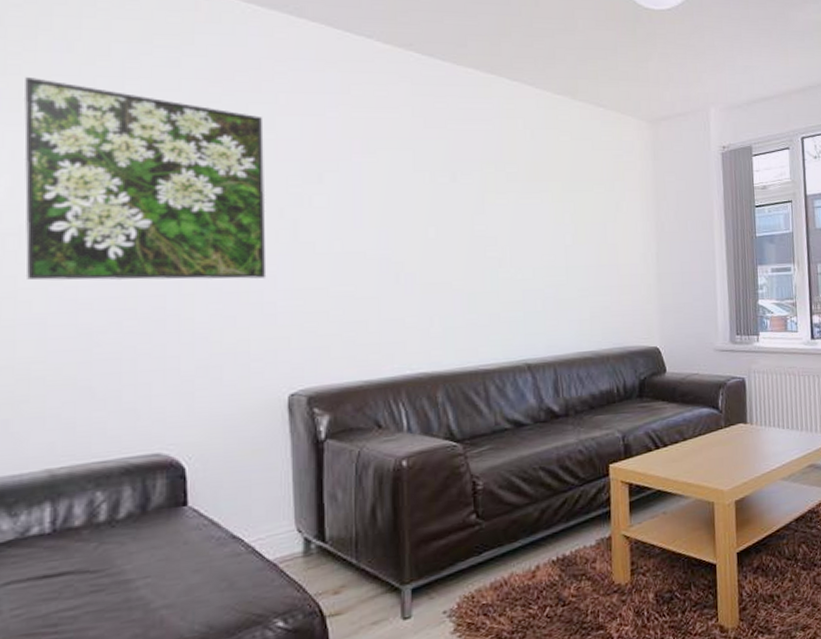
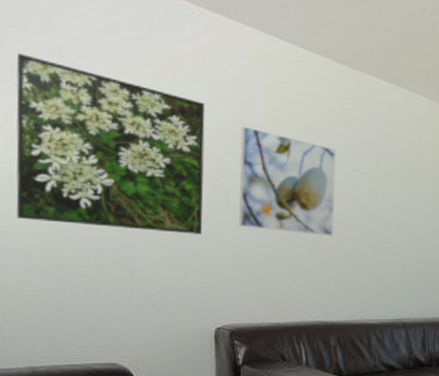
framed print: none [309,140,432,265] -> present [239,126,336,236]

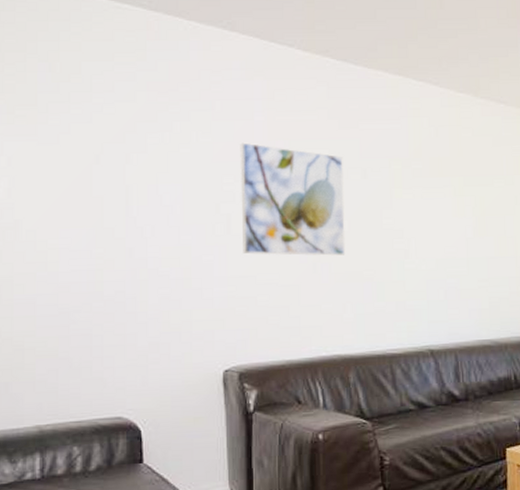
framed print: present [16,54,205,235] -> none [18,95,205,267]

